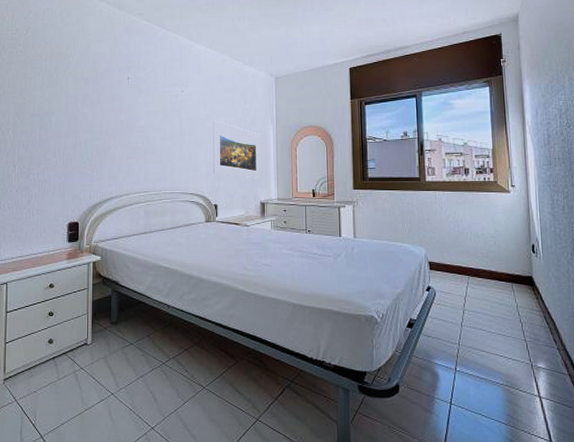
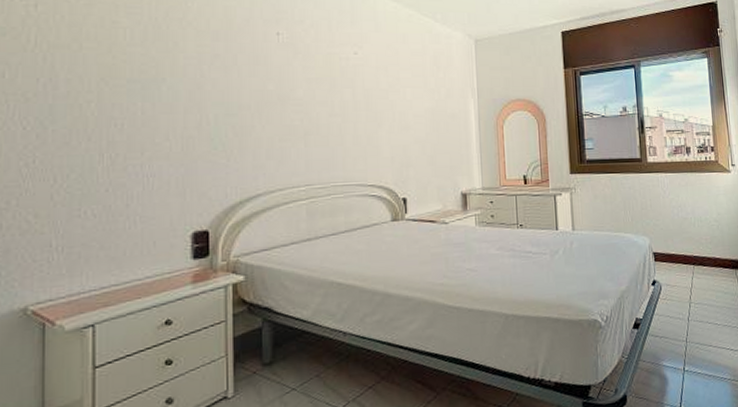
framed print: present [213,120,261,179] -> none [397,91,461,164]

